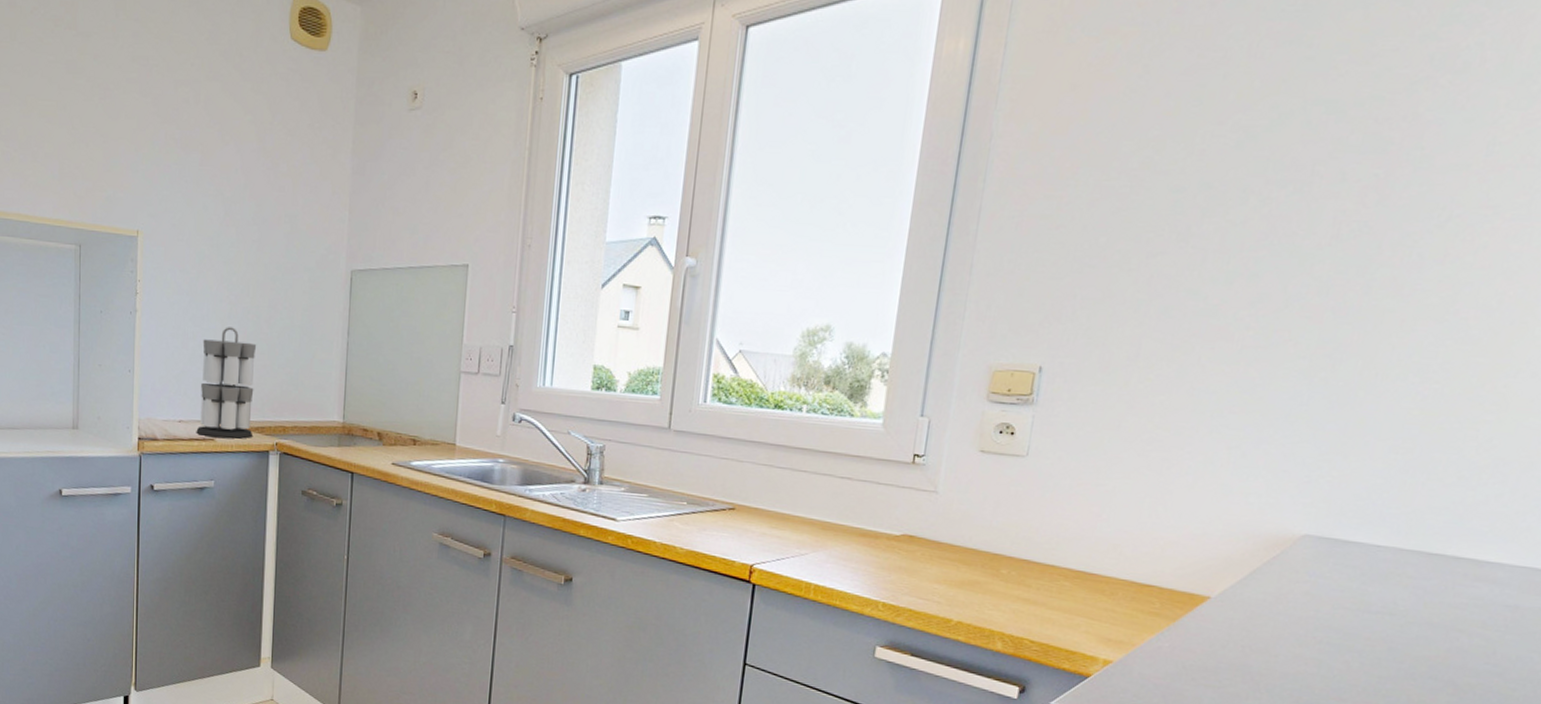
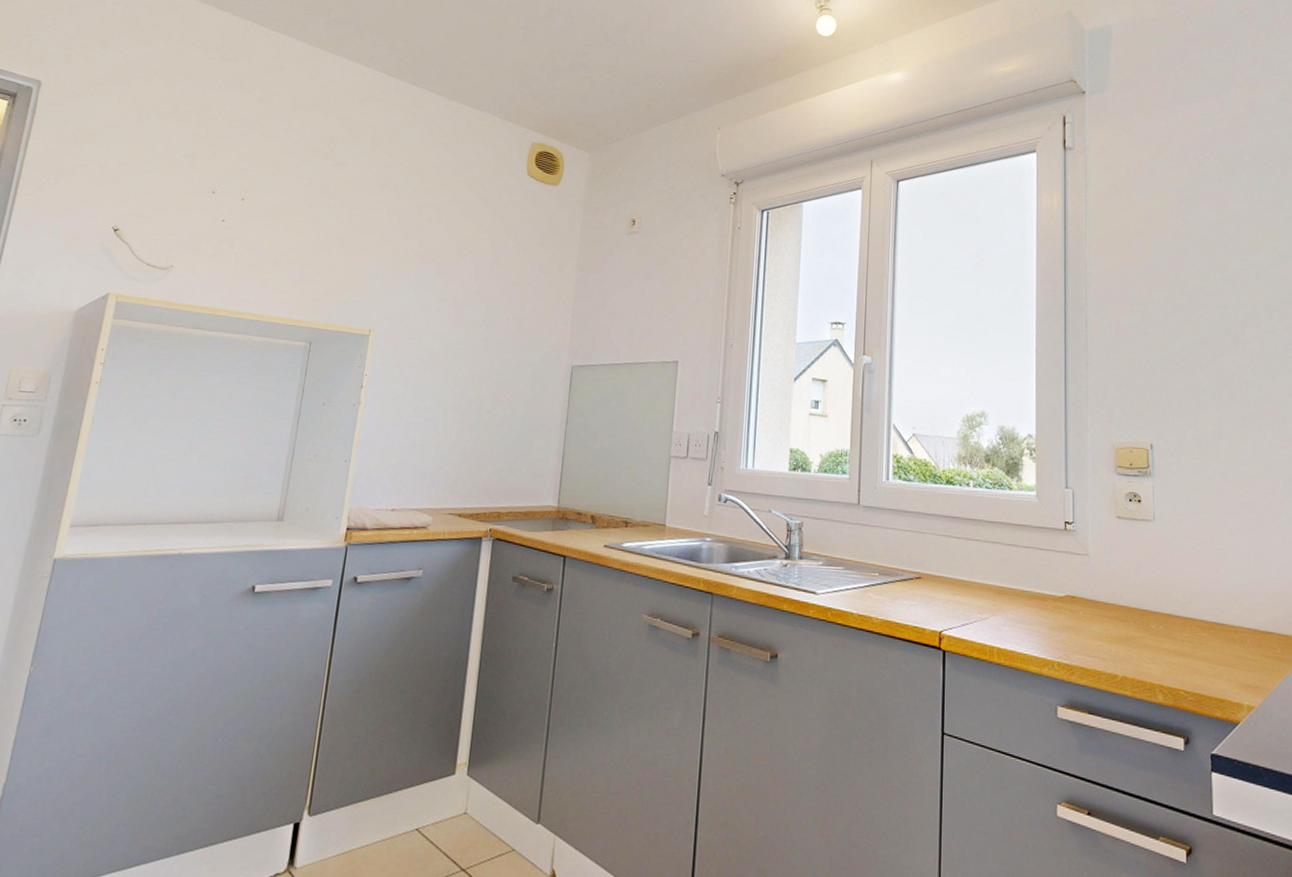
spice rack: present [196,327,257,439] -> none [408,417,478,526]

